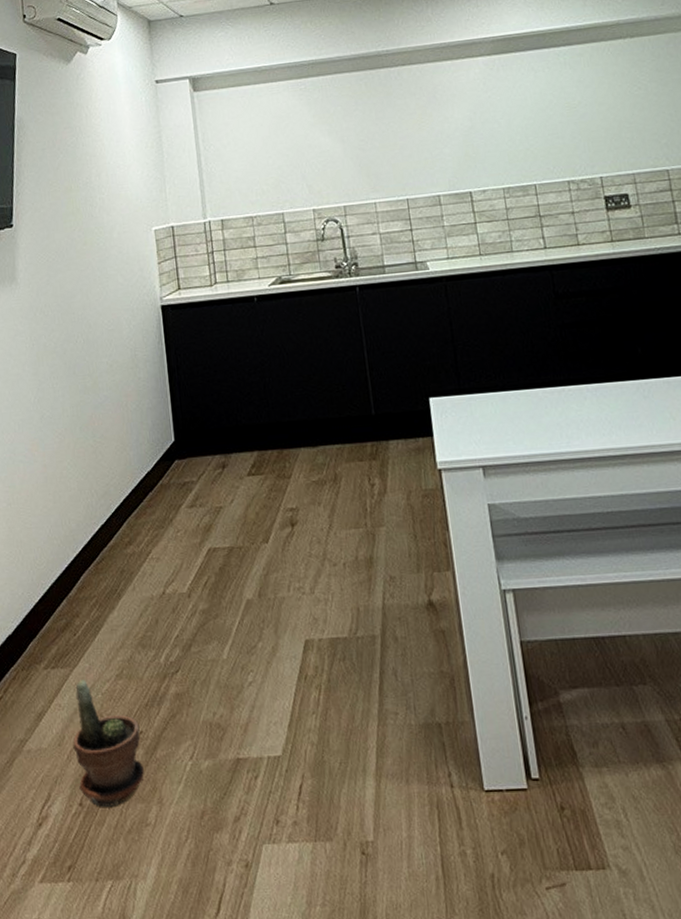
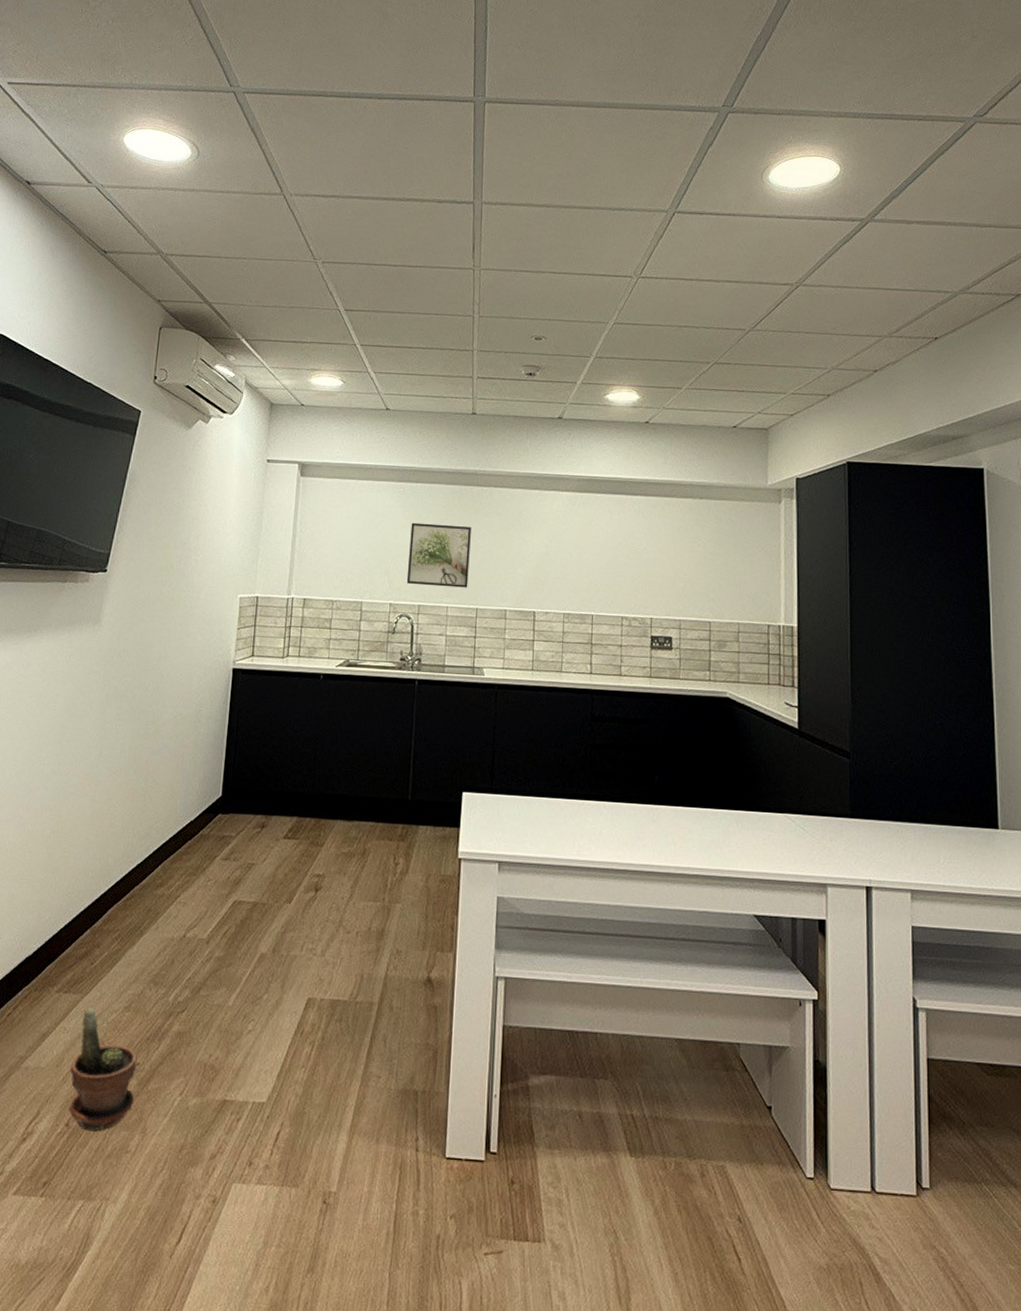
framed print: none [320,113,394,186] -> present [406,522,471,588]

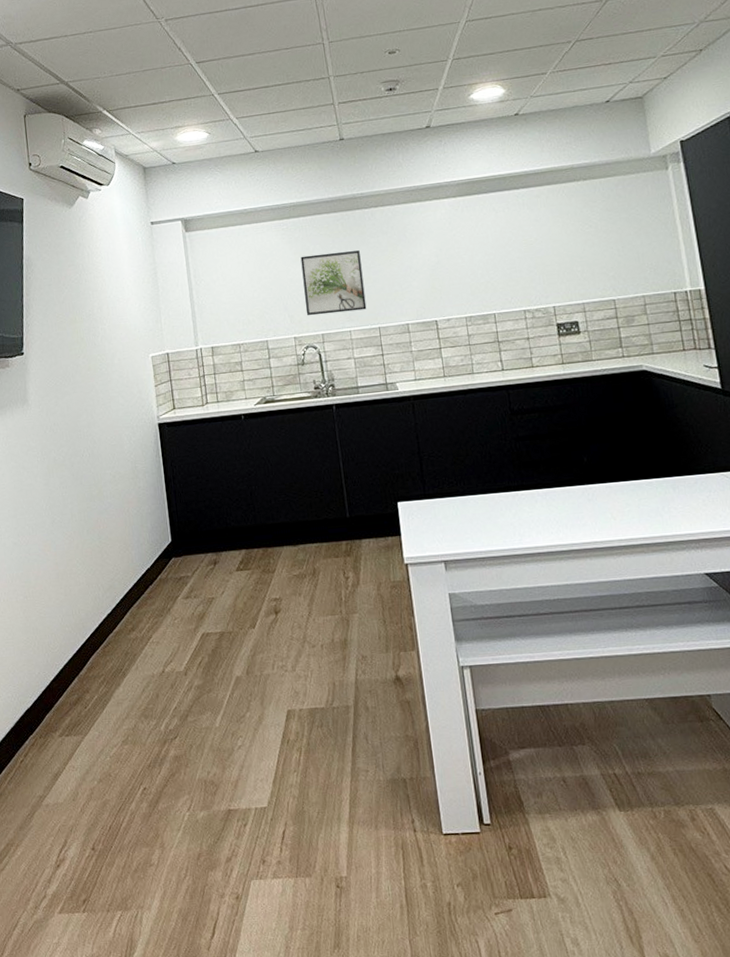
potted plant: present [69,1007,138,1131] -> none [85,745,148,851]

